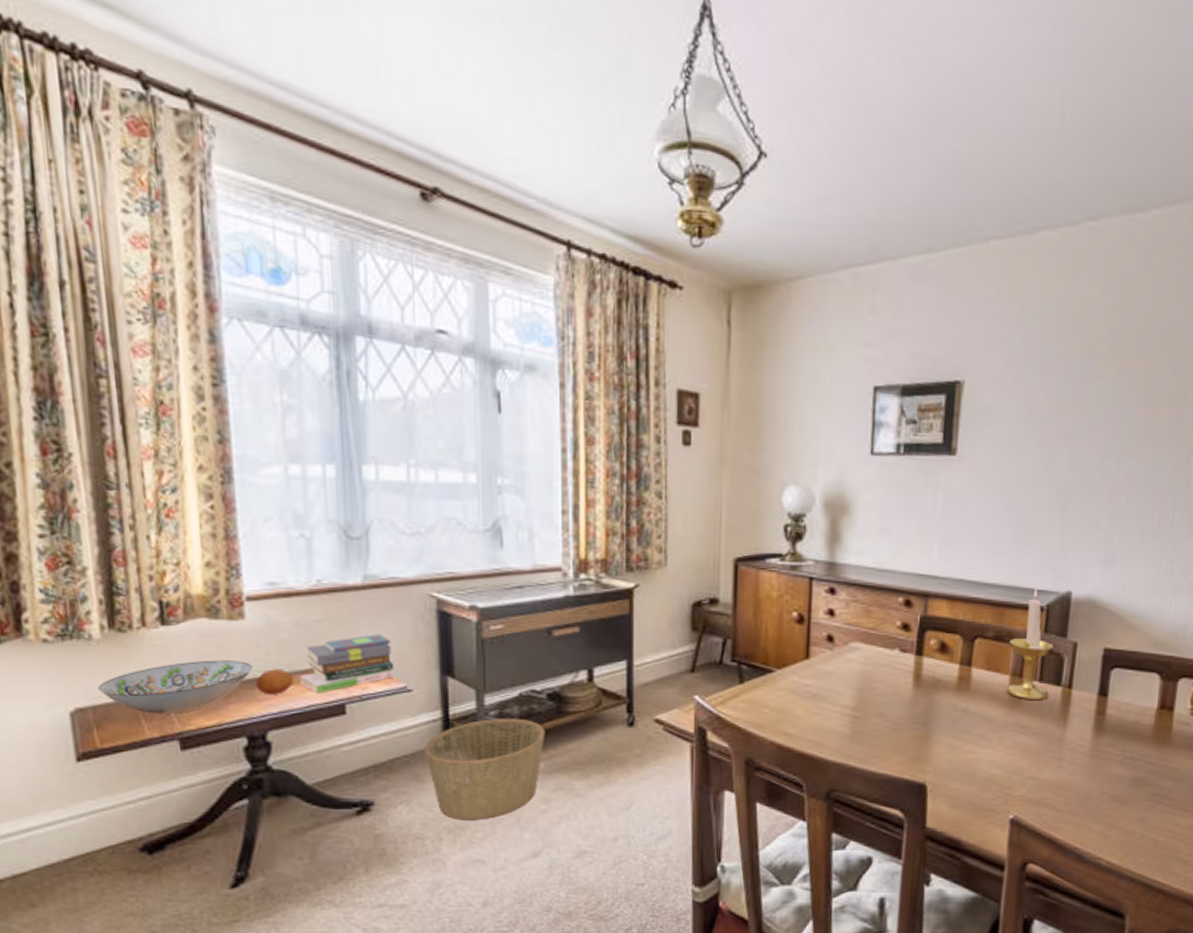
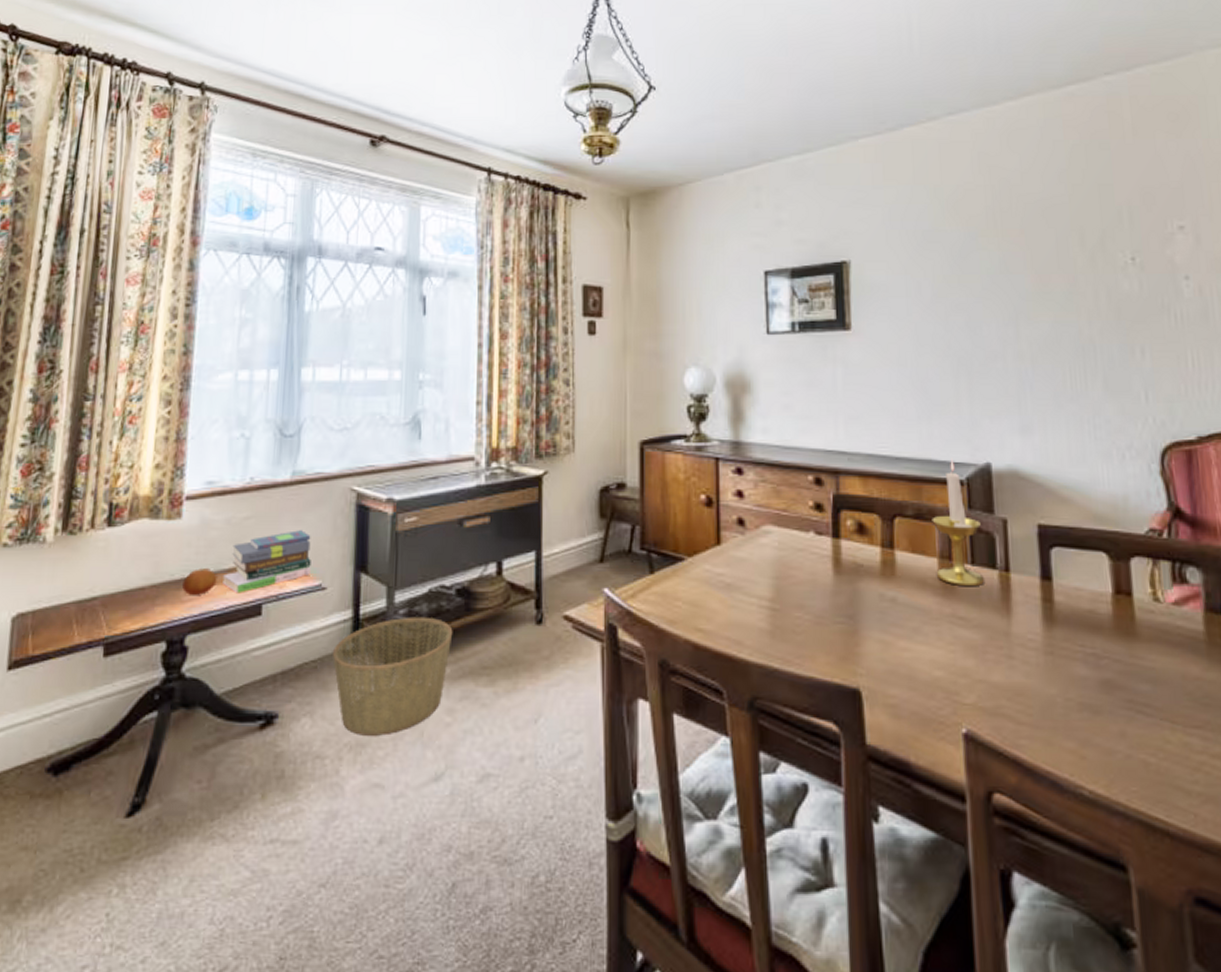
decorative bowl: present [98,660,254,714] -> none [41,561,183,618]

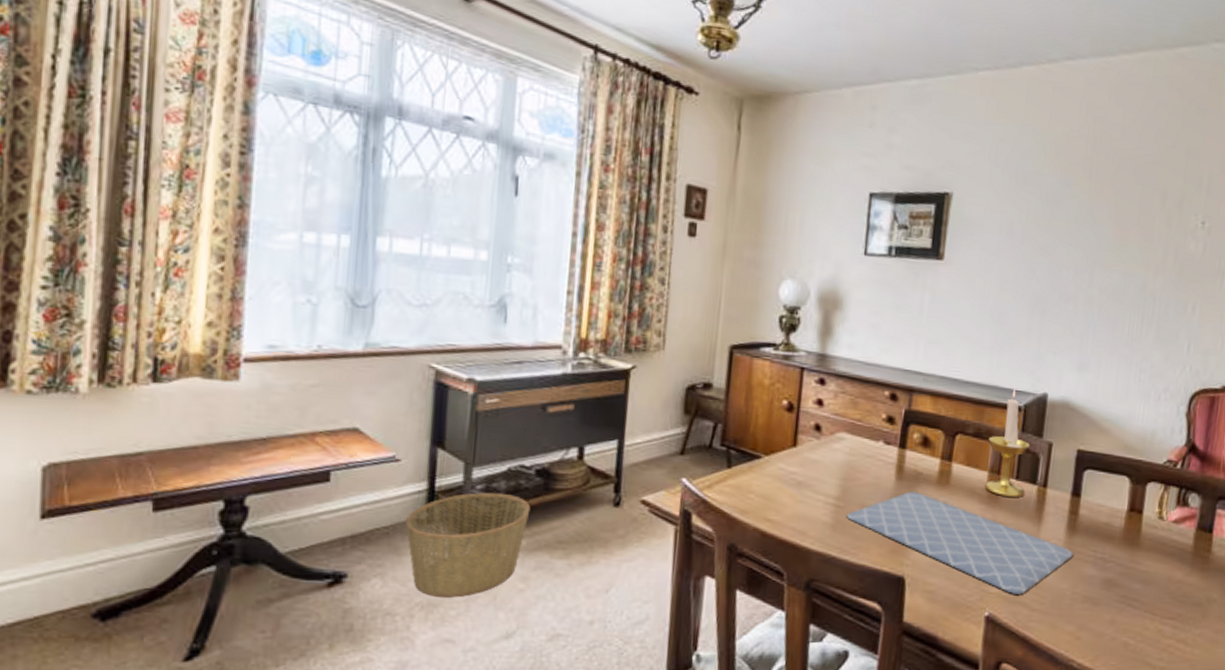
fruit: present [182,568,217,595] -> none [241,432,281,458]
books: present [223,530,311,594] -> none [287,402,385,459]
placemat: none [784,587,1057,704] -> present [846,491,1074,594]

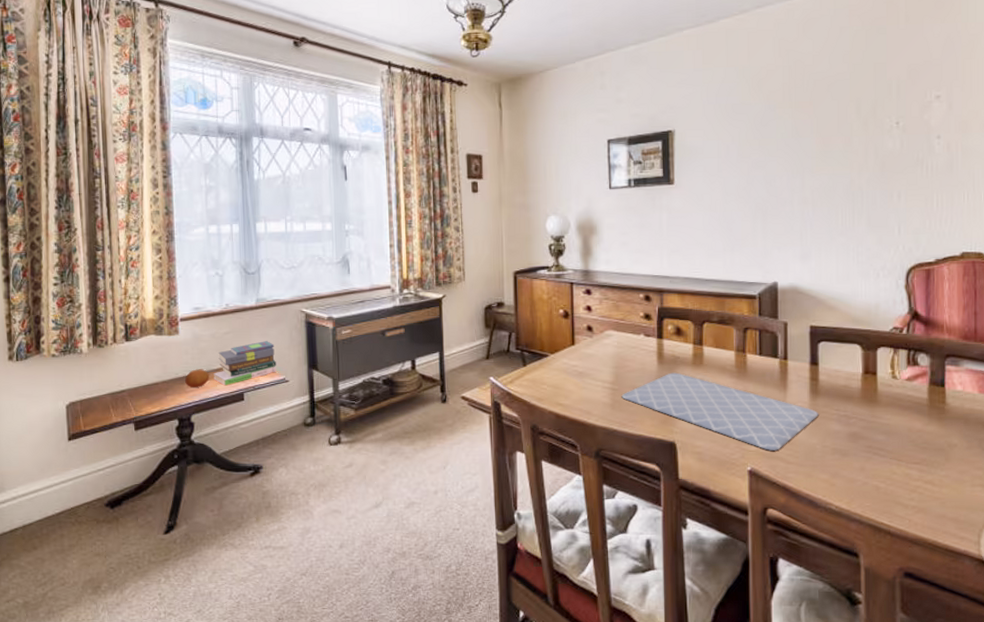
fruit: none [241,432,281,458] -> present [185,369,210,387]
books: none [287,402,385,459] -> present [214,341,277,386]
basket: present [406,492,531,598] -> none [298,399,382,479]
candlestick: present [984,386,1030,498] -> none [731,279,768,371]

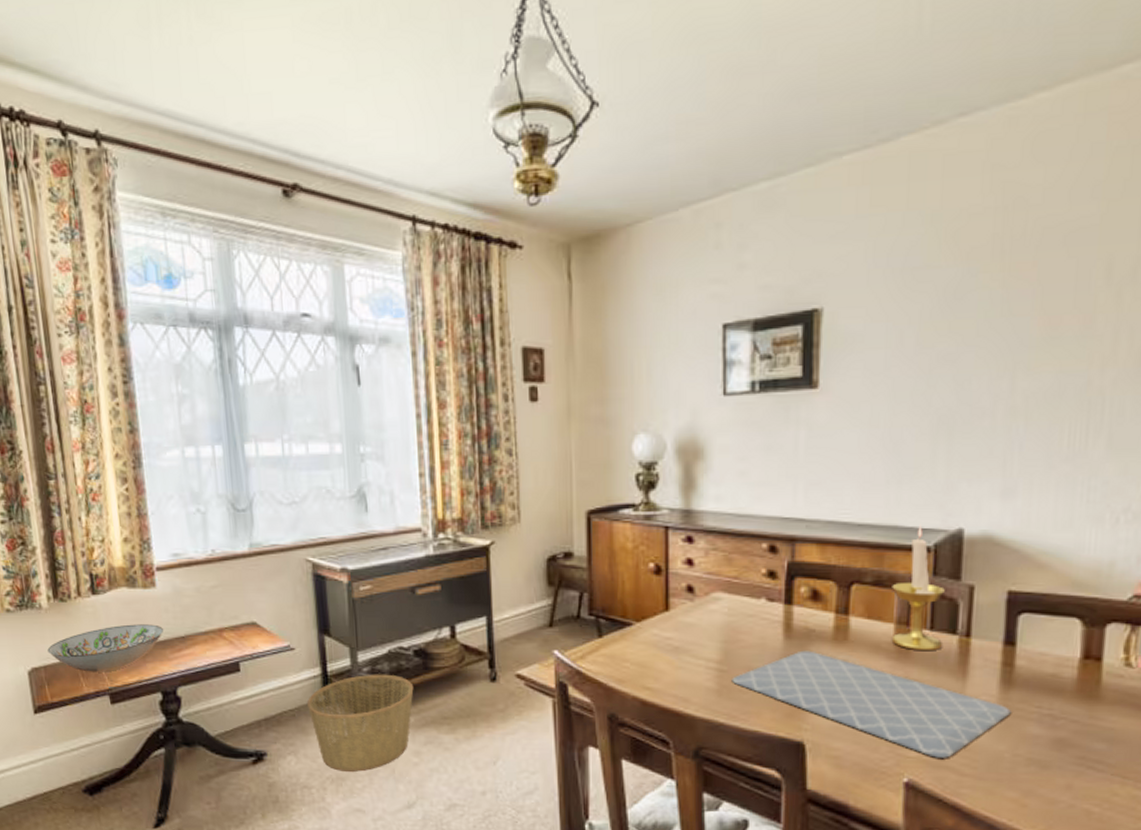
decorative bowl: none [84,364,184,405] -> present [47,624,164,673]
fruit: present [185,369,210,387] -> none [167,631,197,654]
books: present [214,341,277,386] -> none [201,598,279,653]
basket: none [298,399,382,479] -> present [307,674,414,772]
candlestick: none [731,279,768,371] -> present [891,524,945,652]

